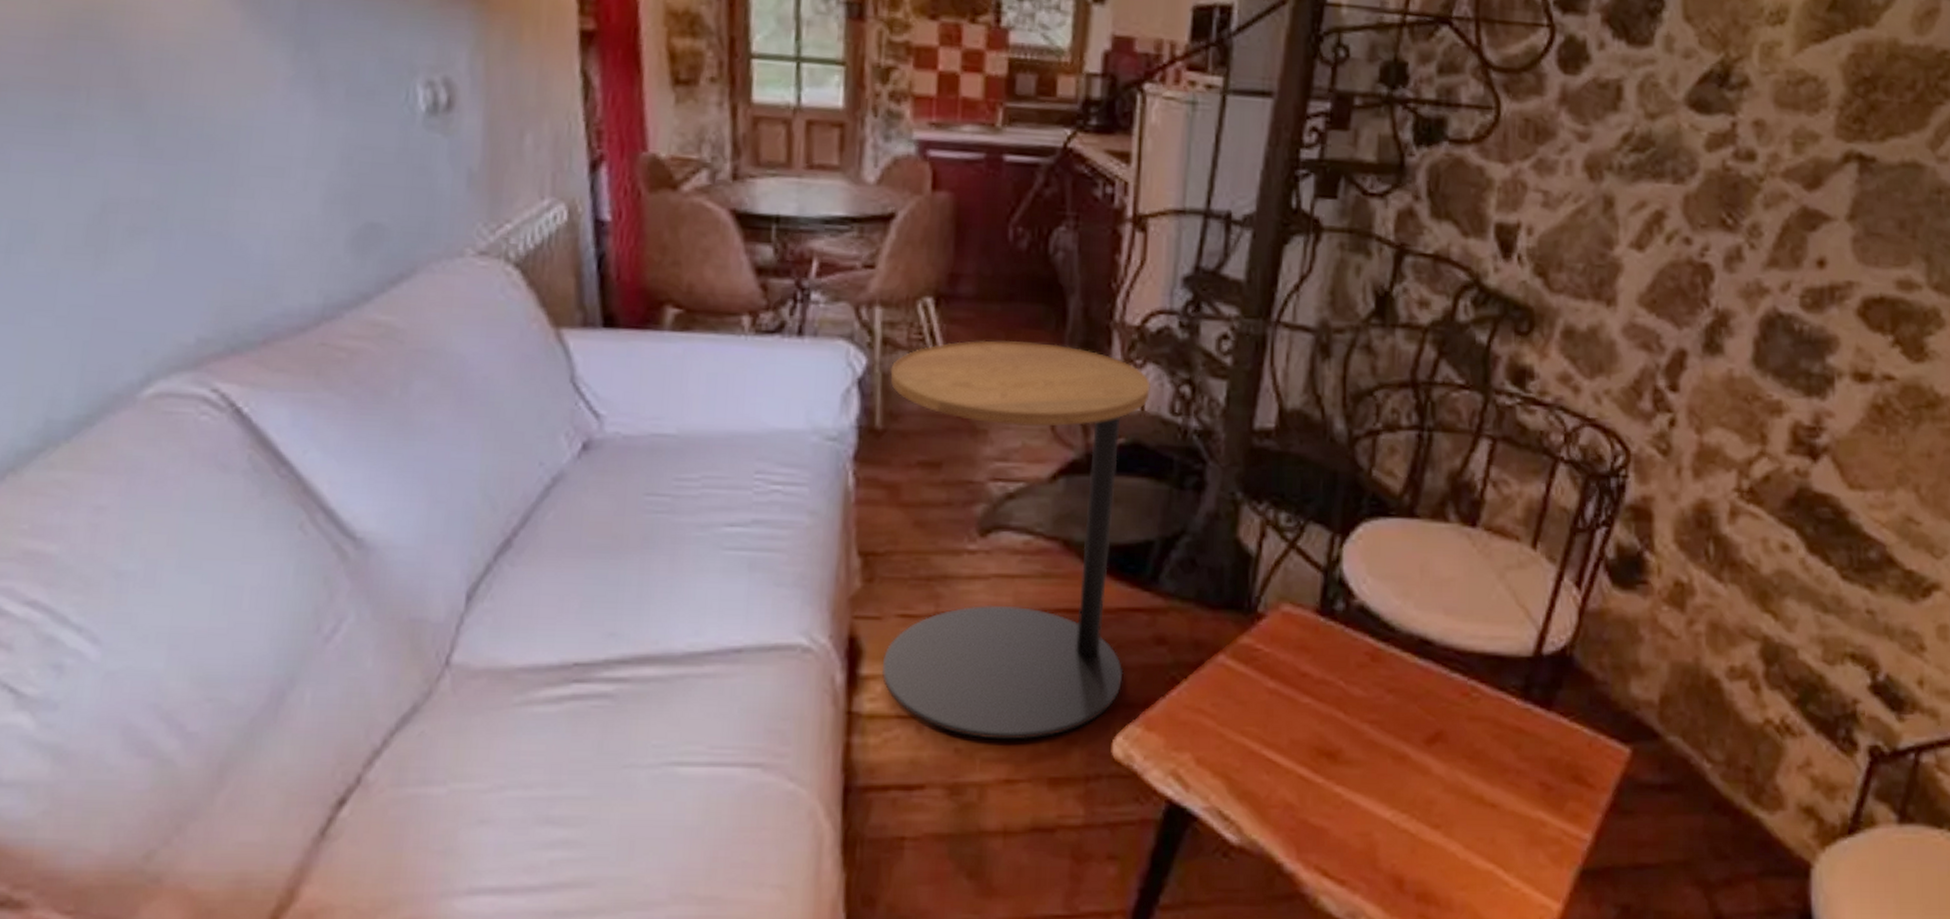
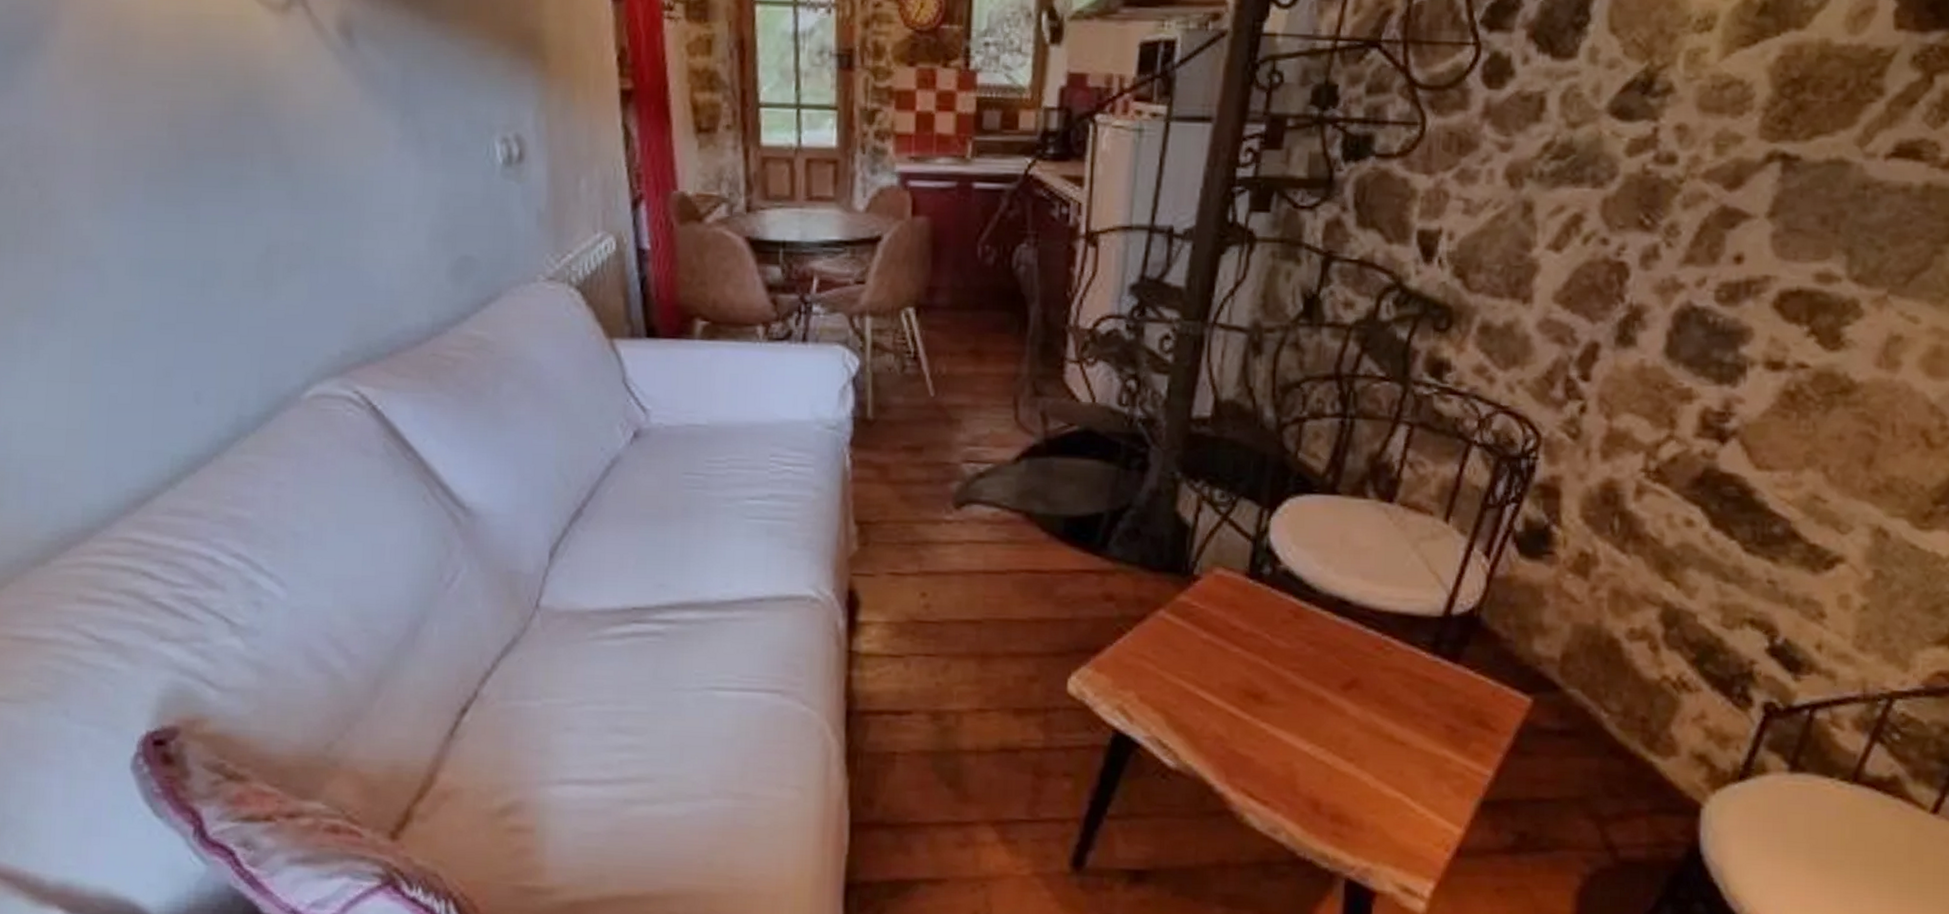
side table: present [881,340,1150,740] -> none [875,343,1101,677]

